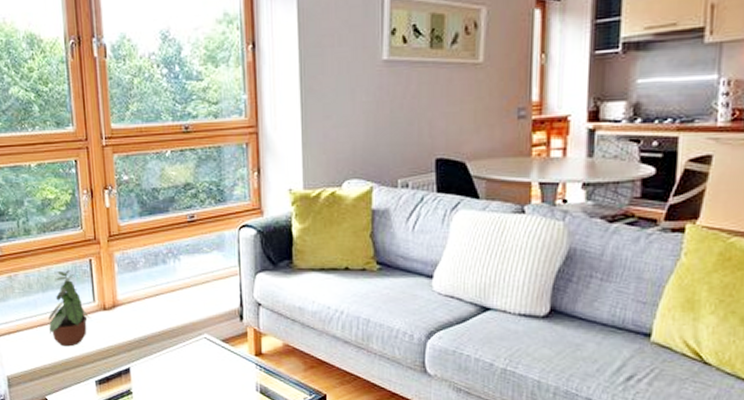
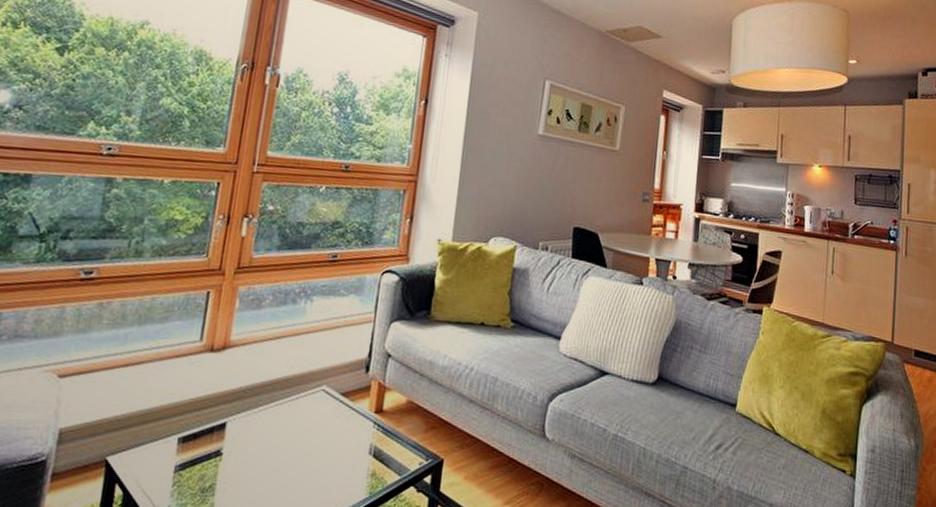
potted plant: present [48,270,90,347] -> none [134,302,192,394]

